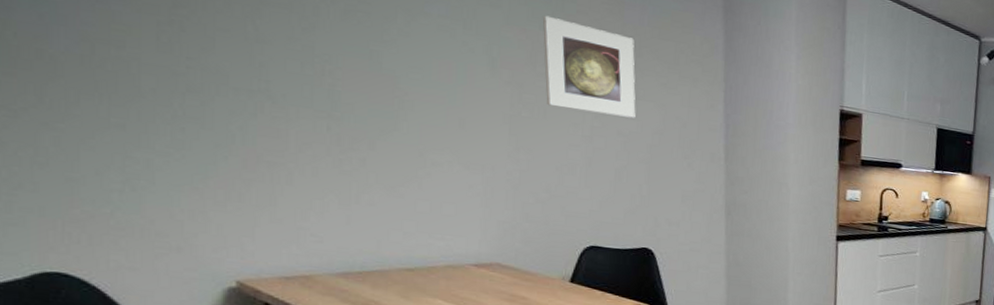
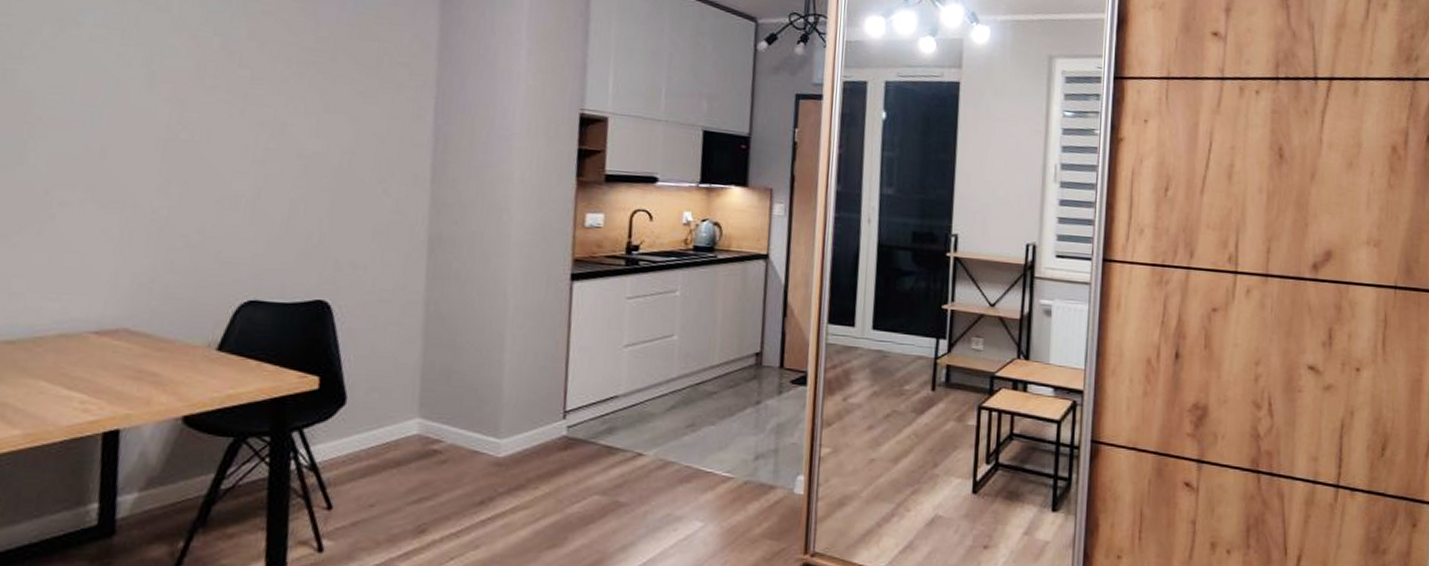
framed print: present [543,15,636,118] -> none [212,18,329,136]

